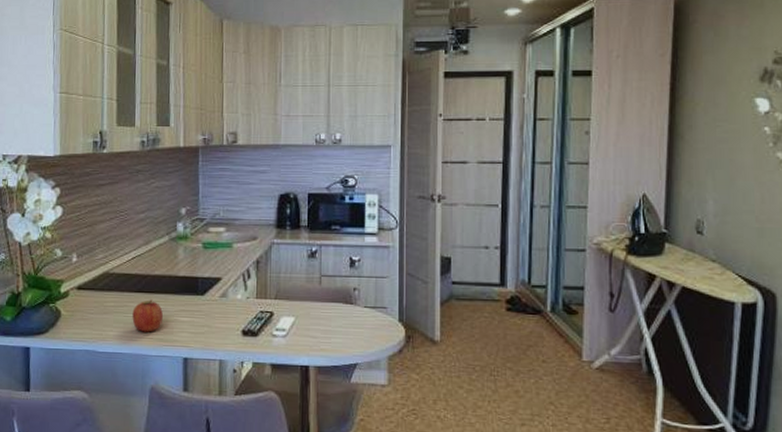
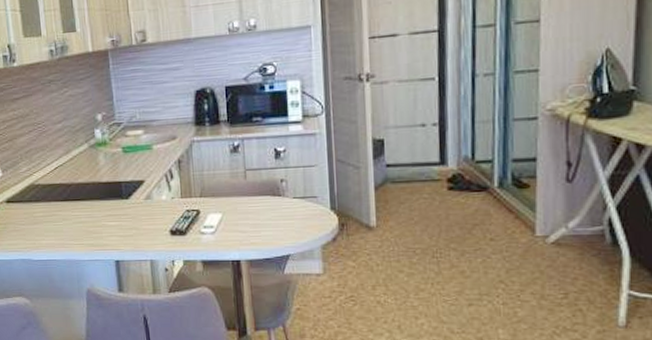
fruit: present [132,299,163,332] -> none [61,207,91,239]

